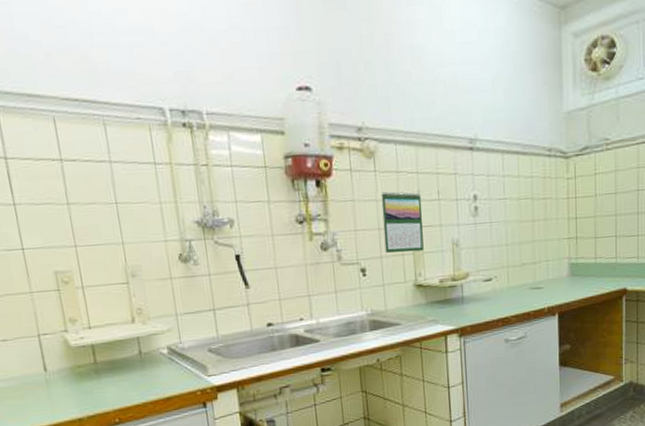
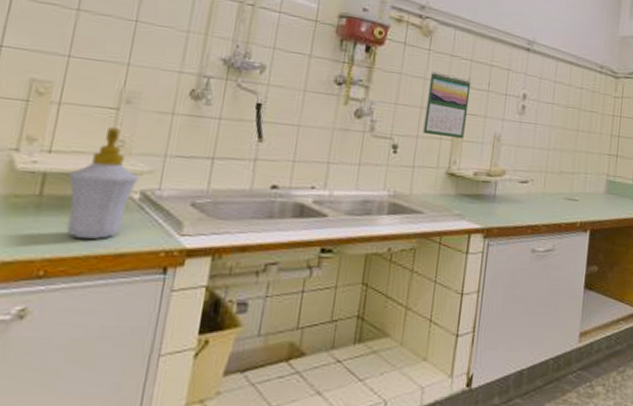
soap bottle: none [109,299,163,391] -> present [66,127,139,239]

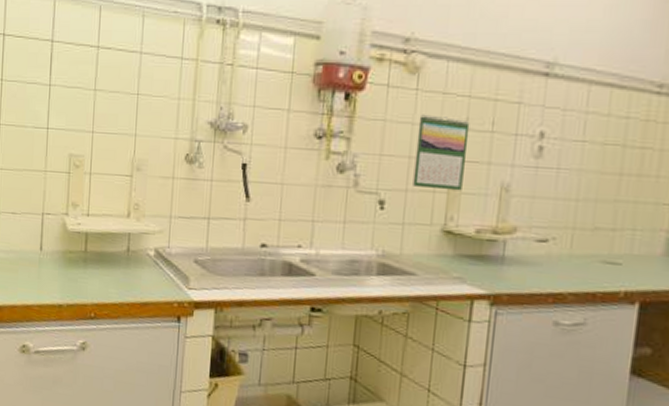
soap bottle: present [66,127,139,239] -> none [102,193,152,289]

